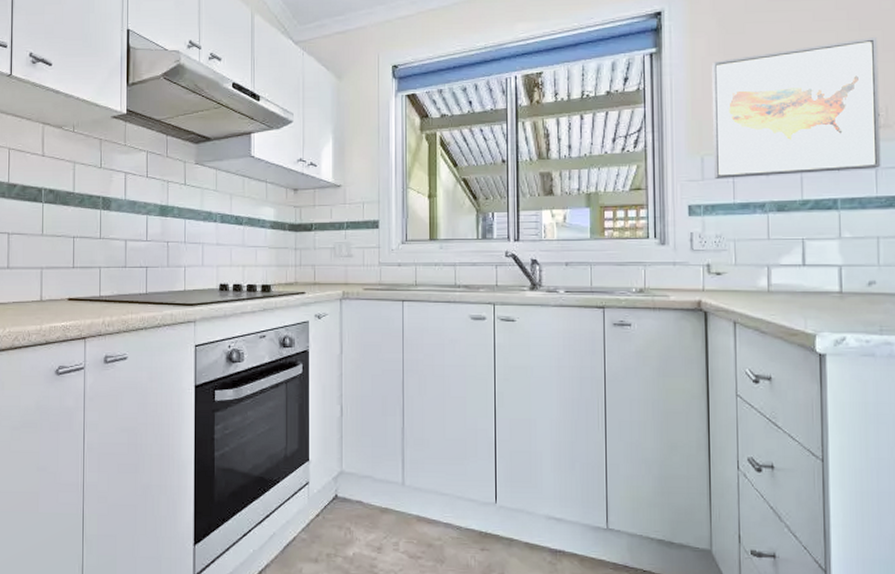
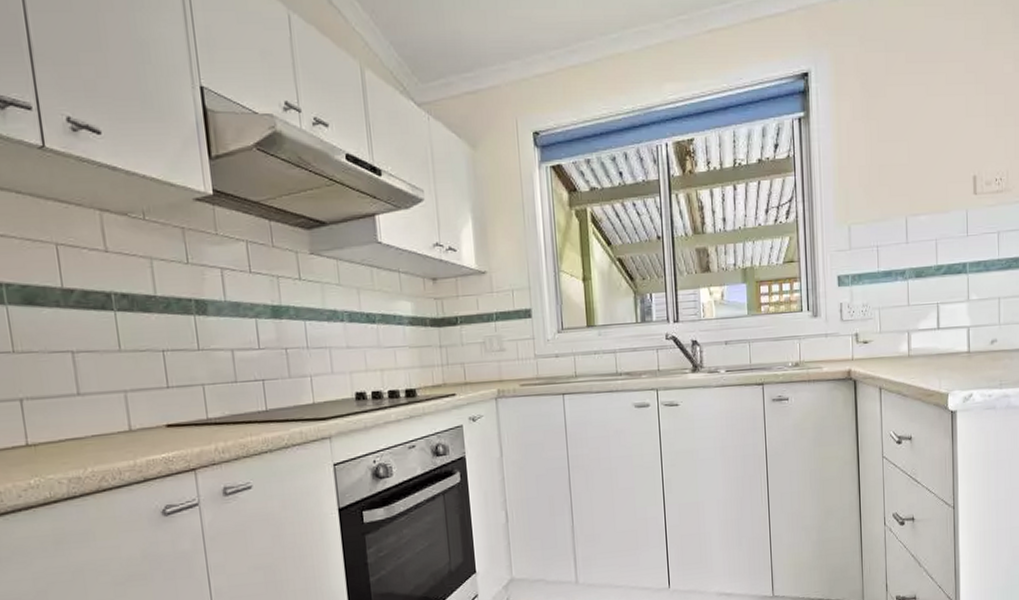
wall art: present [711,36,881,179] -> none [856,100,1002,248]

